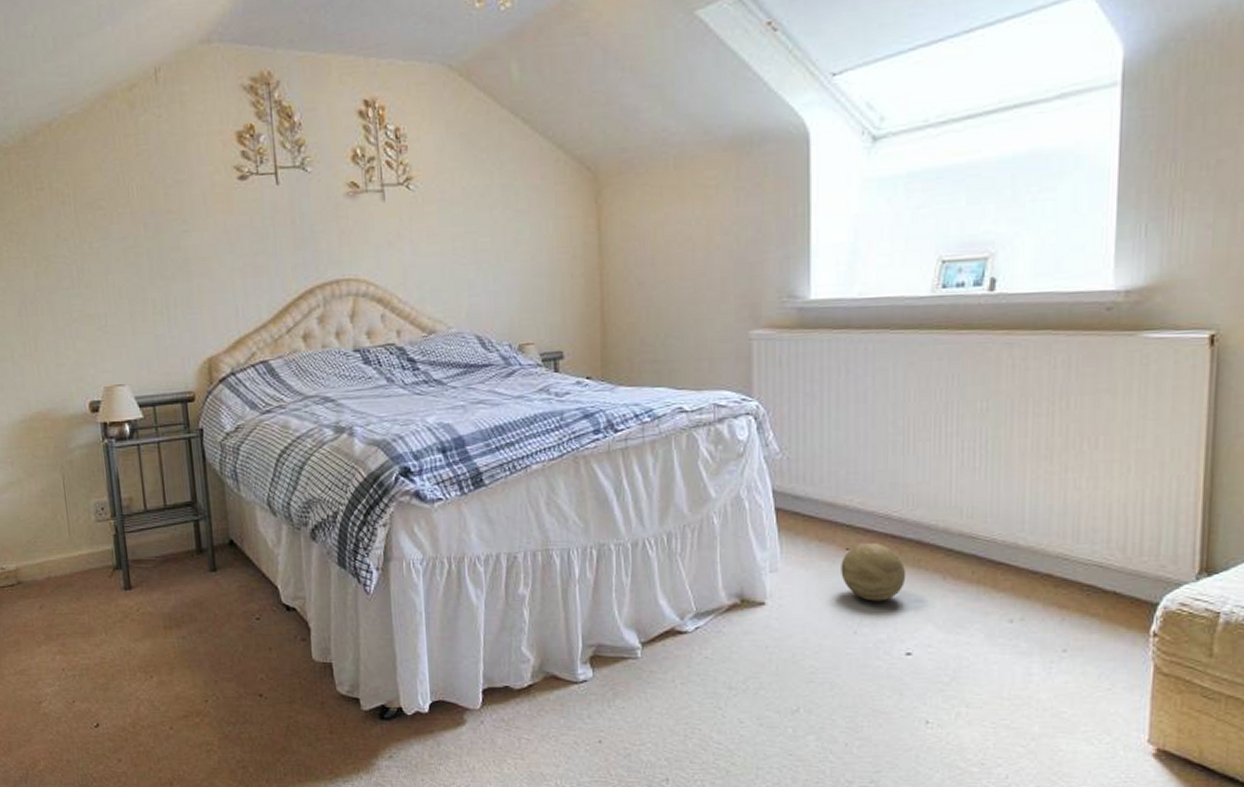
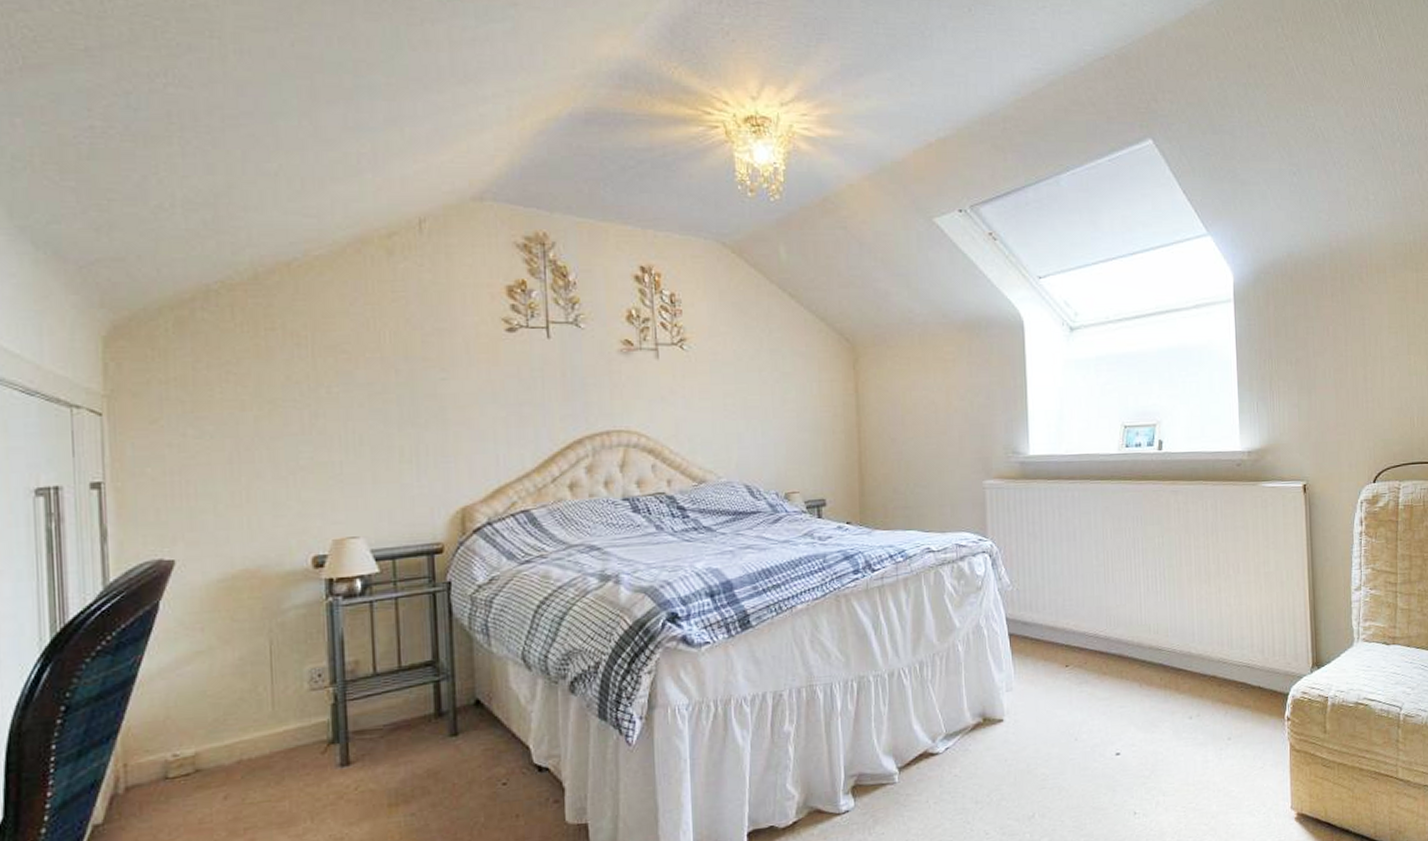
decorative ball: present [841,542,906,602] -> none [1062,658,1113,711]

